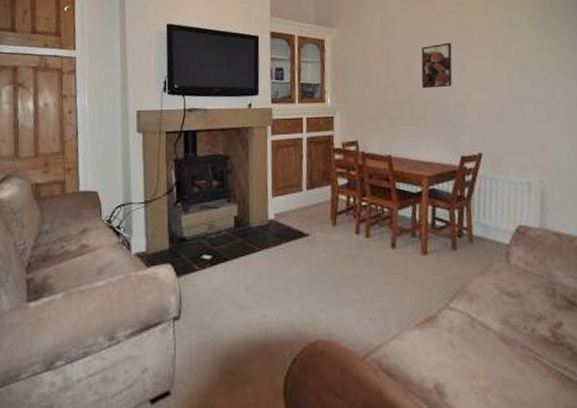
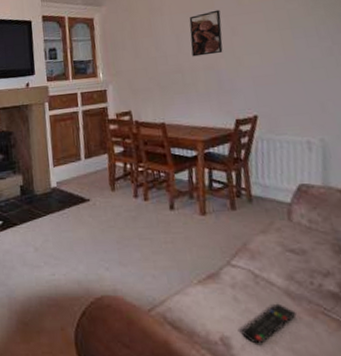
remote control: none [455,348,510,392] -> present [241,303,297,344]

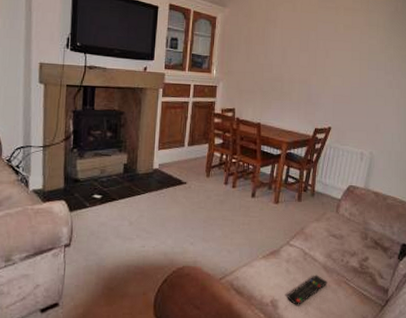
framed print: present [189,9,223,57] -> none [292,32,321,71]

